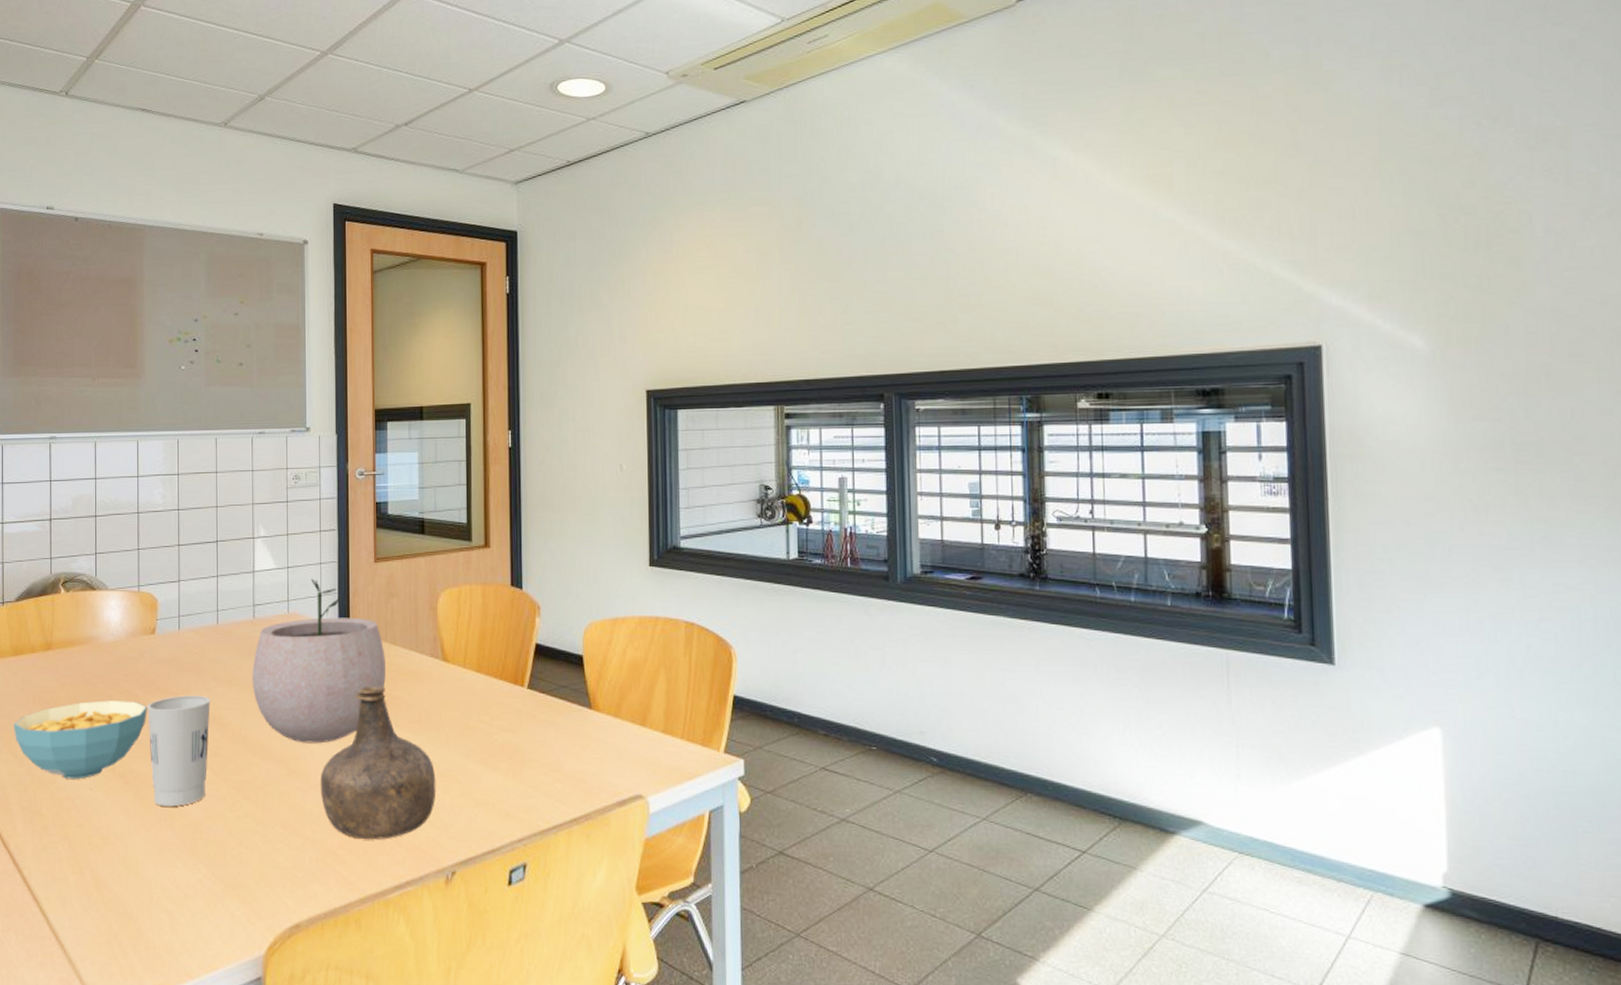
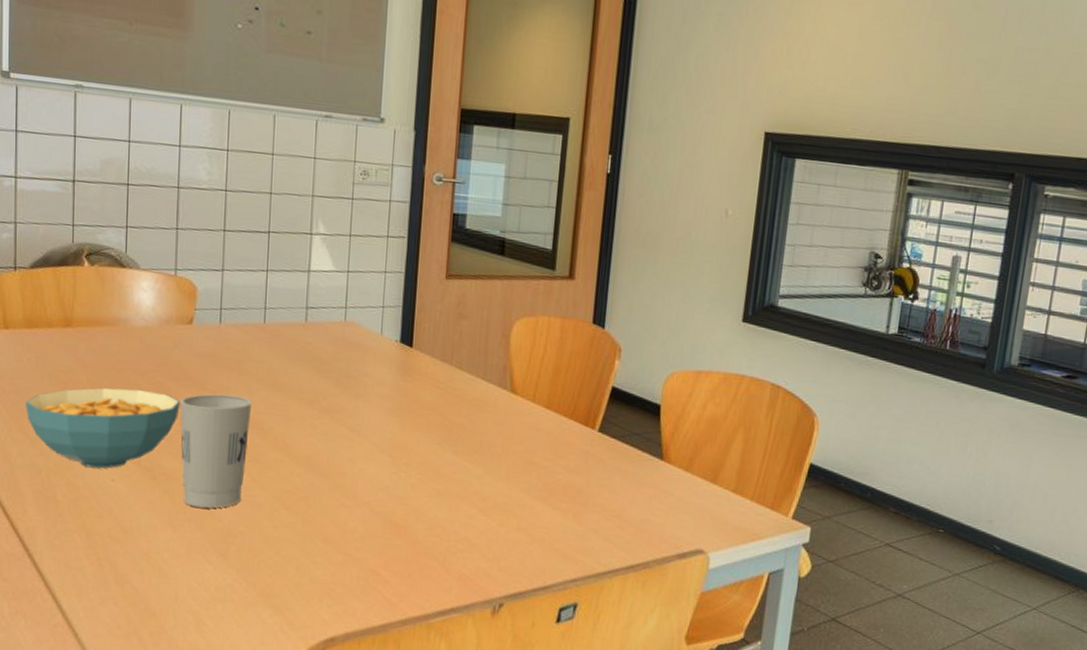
plant pot: present [252,578,386,744] -> none [299,287,449,462]
bottle: present [320,686,436,840] -> none [367,408,492,565]

